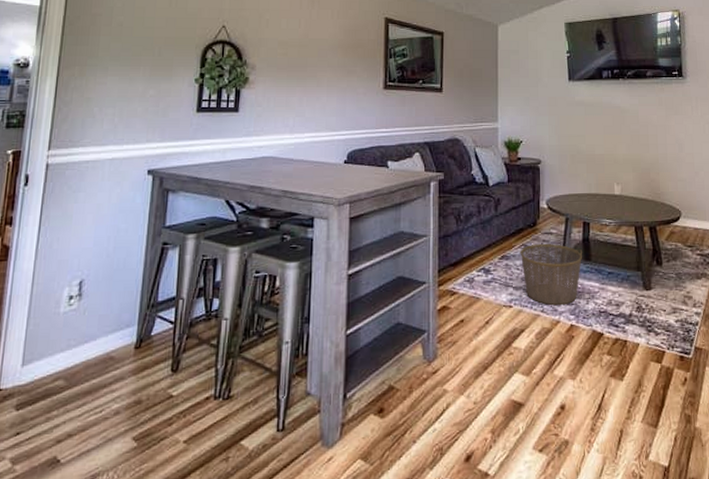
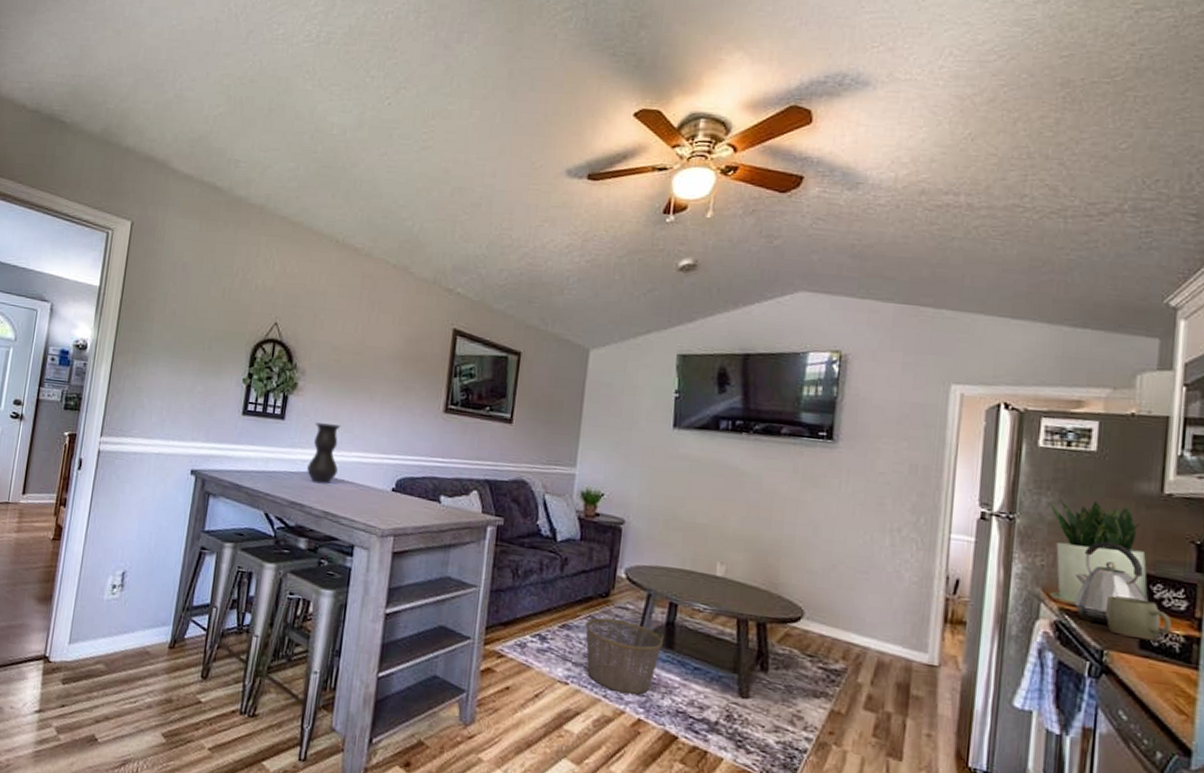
vase: none [264,111,293,166] -> present [307,422,341,485]

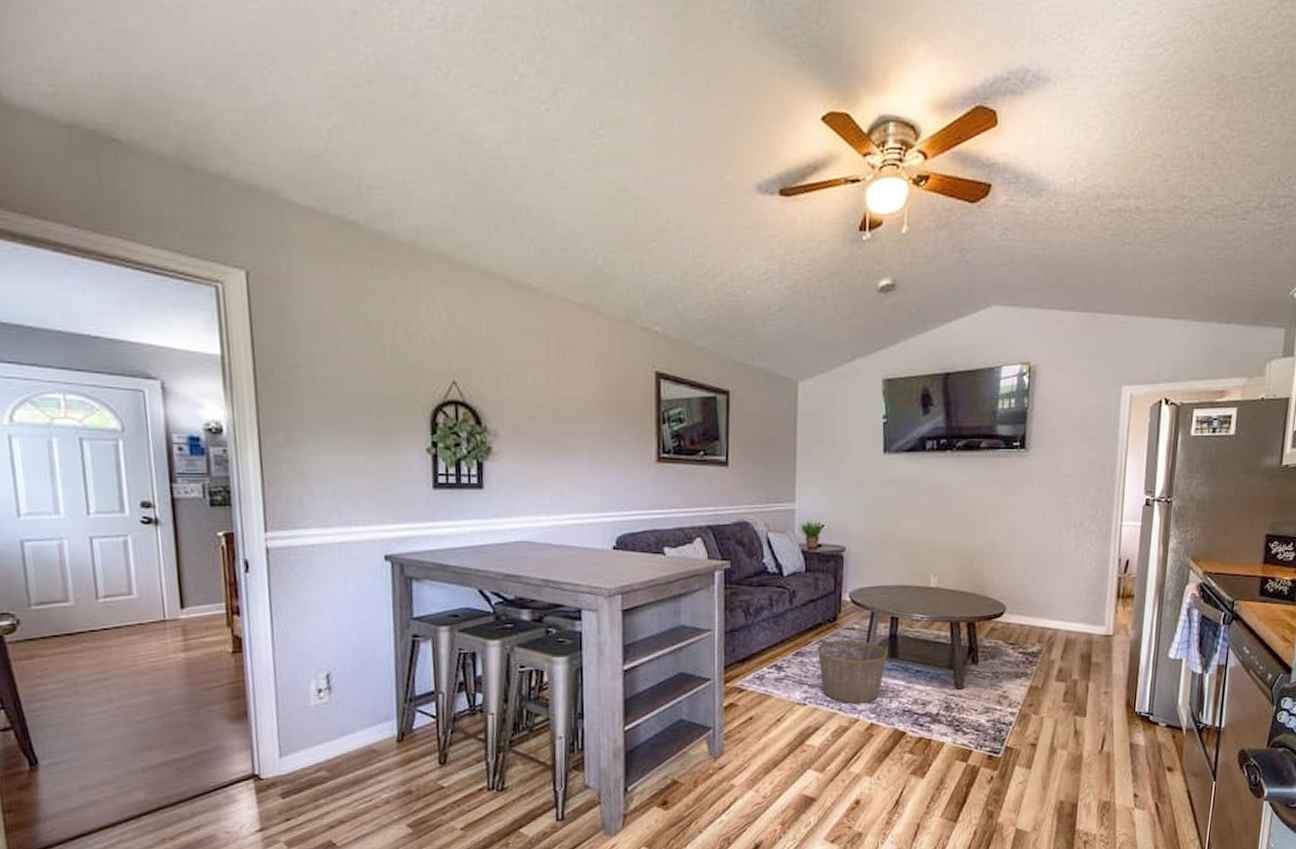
vase: present [307,422,341,485] -> none [518,488,551,552]
planter: present [1049,500,1160,611] -> none [1196,478,1275,569]
kettle: present [1074,541,1148,626] -> none [1214,512,1267,581]
mug: present [1105,595,1171,641] -> none [1236,556,1283,588]

